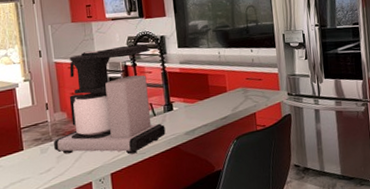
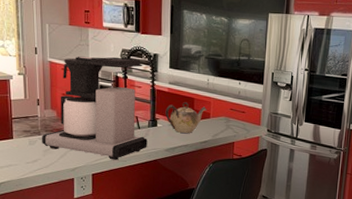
teapot: none [179,79,222,113] -> present [165,102,207,133]

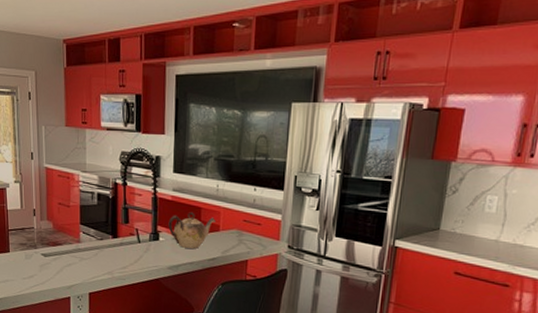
coffee maker: present [41,56,148,160] -> none [37,160,148,278]

